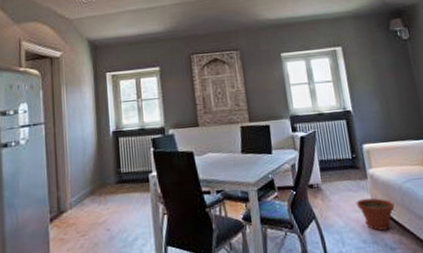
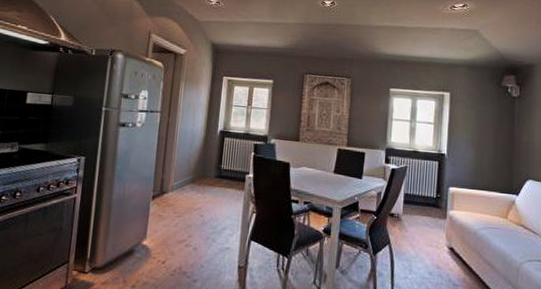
plant pot: present [356,198,395,231] -> none [430,235,466,267]

